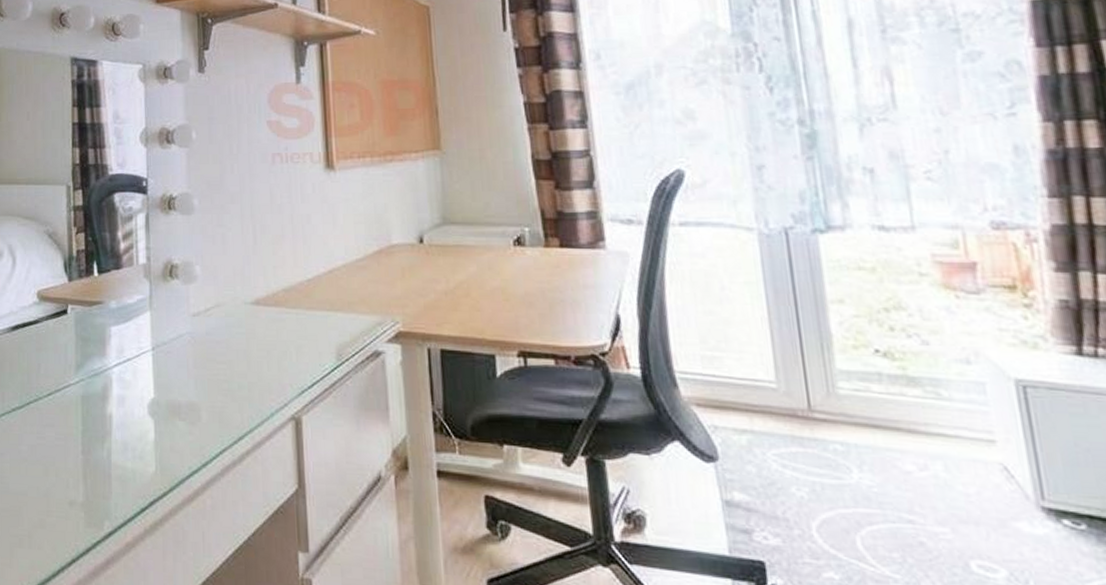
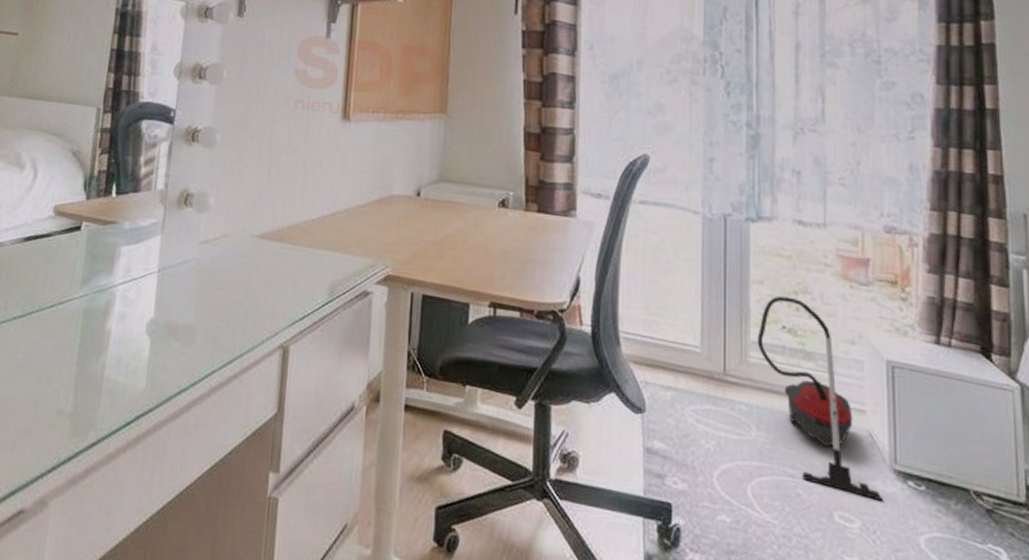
vacuum cleaner: none [844,315,1034,544] -> present [757,296,884,501]

